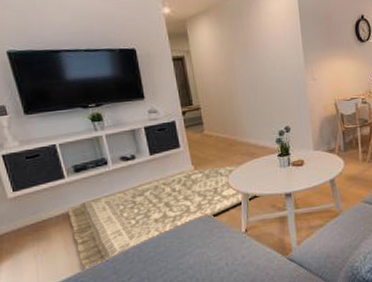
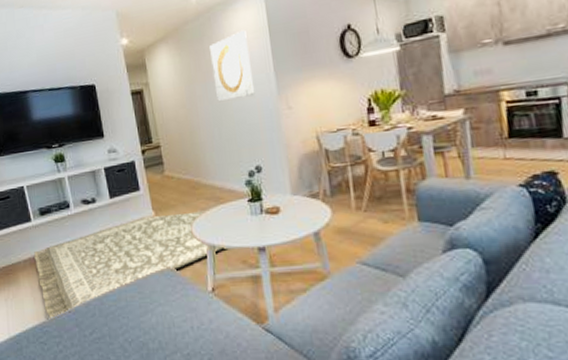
wall art: none [248,11,287,72] -> present [210,30,255,102]

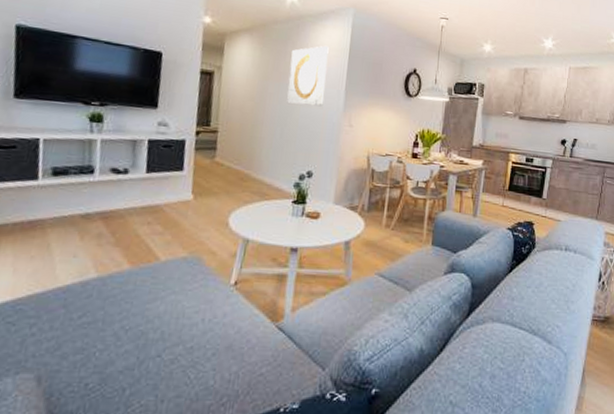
rug: present [34,210,226,321] -> none [26,199,259,298]

